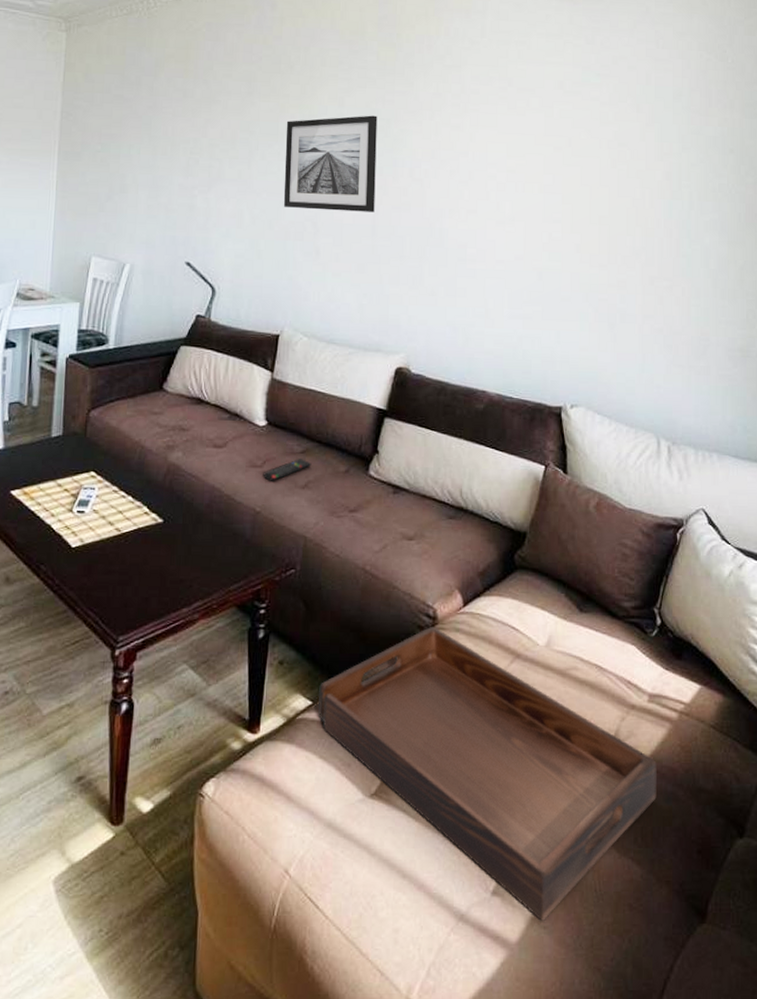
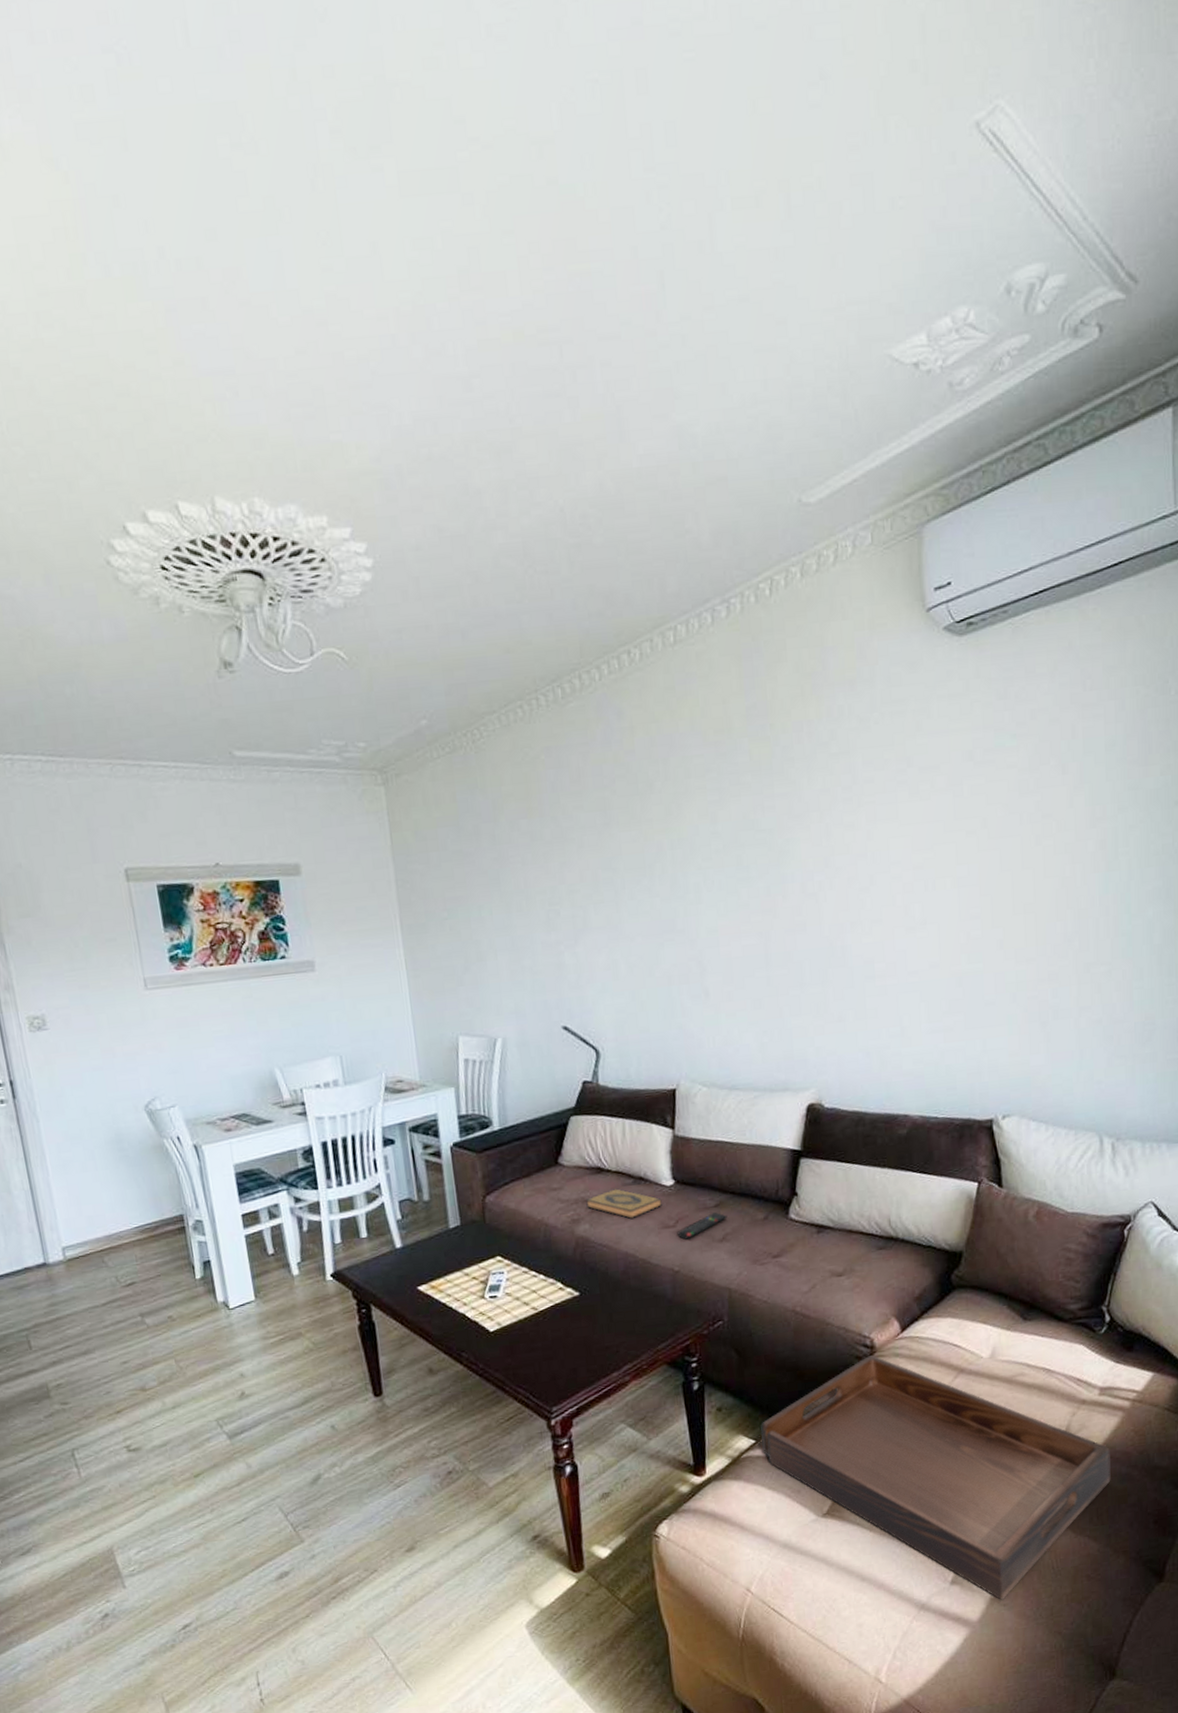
hardback book: none [183,421,253,453] -> present [586,1188,662,1219]
wall art: present [283,115,378,212] -> none [653,827,766,949]

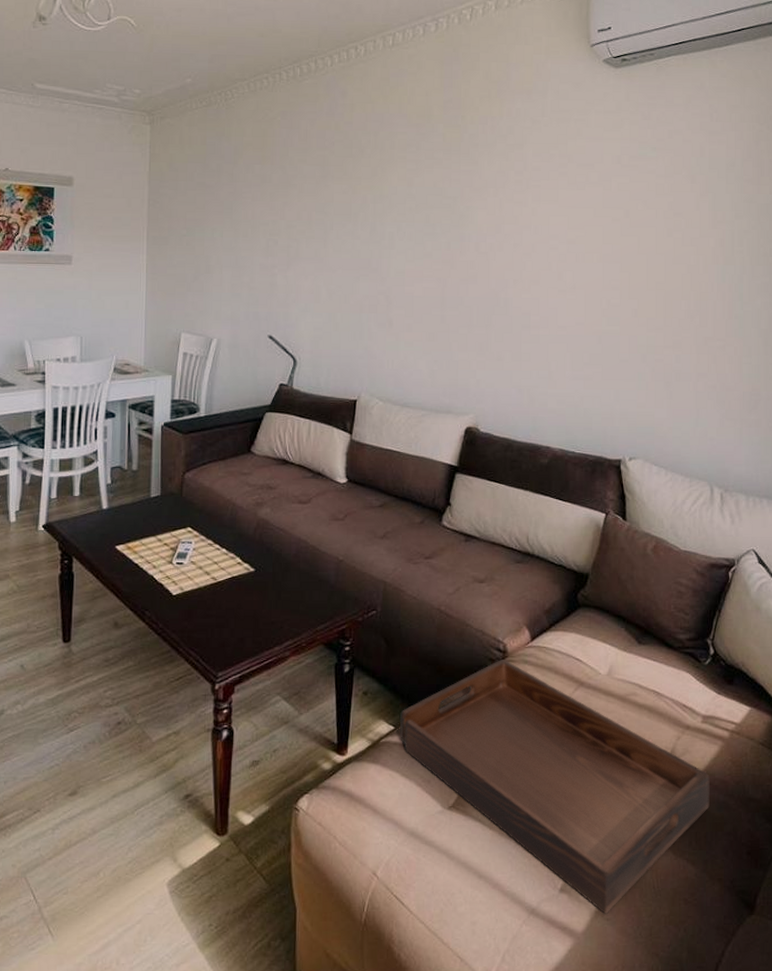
hardback book: present [586,1188,662,1219] -> none [270,480,335,508]
remote control: present [677,1212,728,1240] -> none [345,512,389,533]

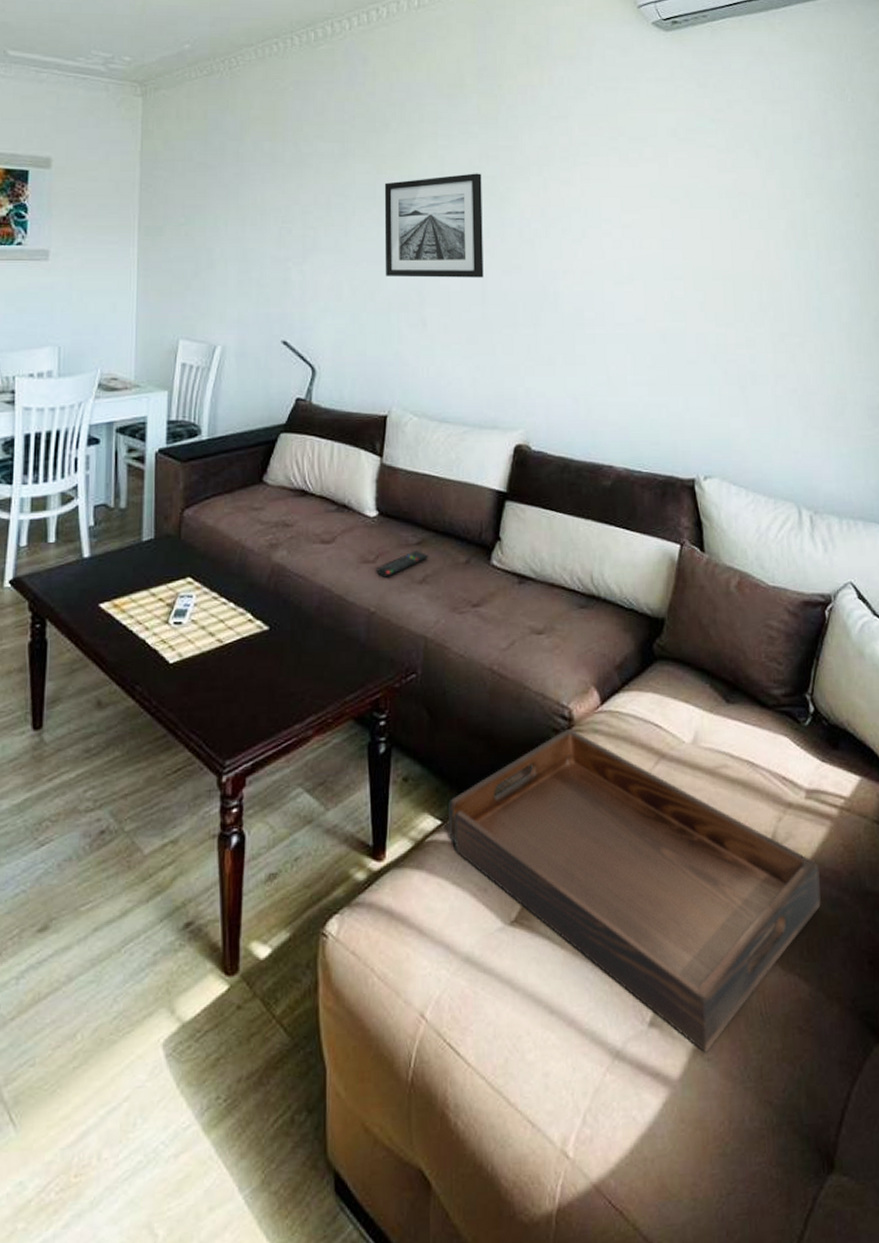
remote control: none [345,512,389,533] -> present [376,551,429,578]
wall art: none [357,194,445,285] -> present [384,173,484,278]

